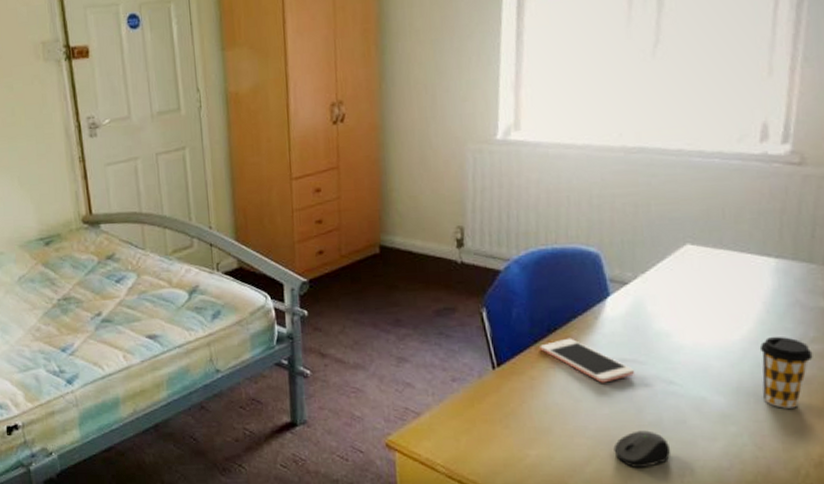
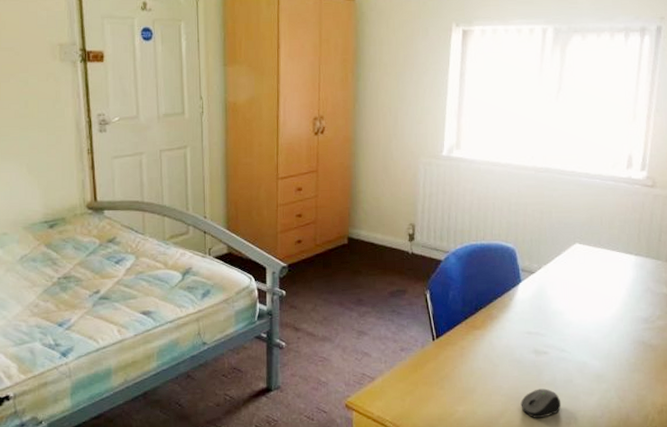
cell phone: present [540,338,635,383] -> none [469,315,538,351]
coffee cup: present [759,337,813,408] -> none [623,315,658,369]

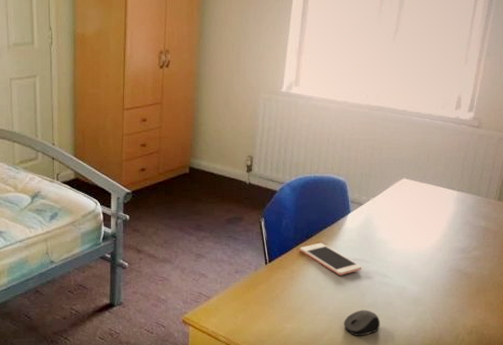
cell phone: none [469,315,538,351] -> present [300,242,362,276]

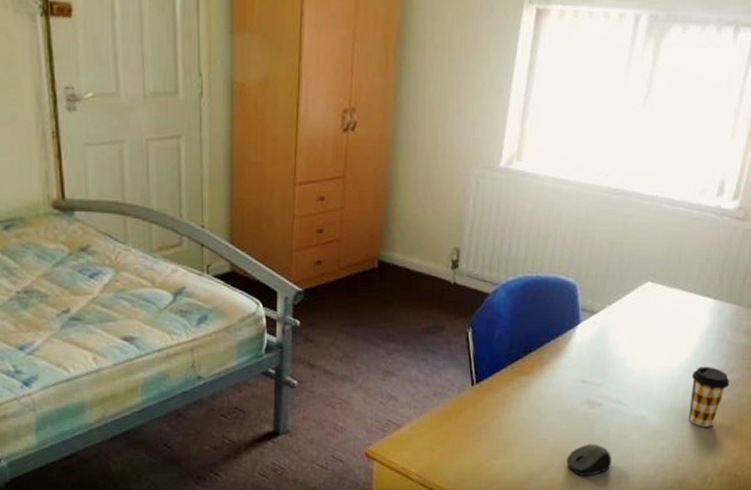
cell phone: present [300,242,362,276] -> none [515,359,592,401]
coffee cup: none [441,246,474,295] -> present [688,367,730,427]

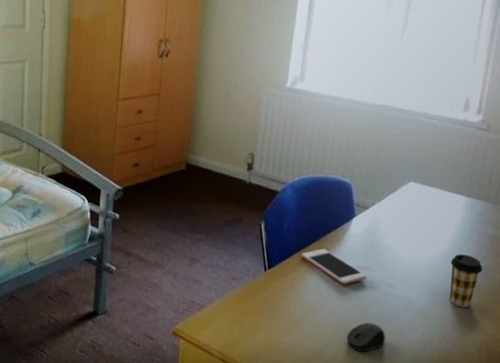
cell phone: none [515,359,592,401] -> present [301,248,367,285]

